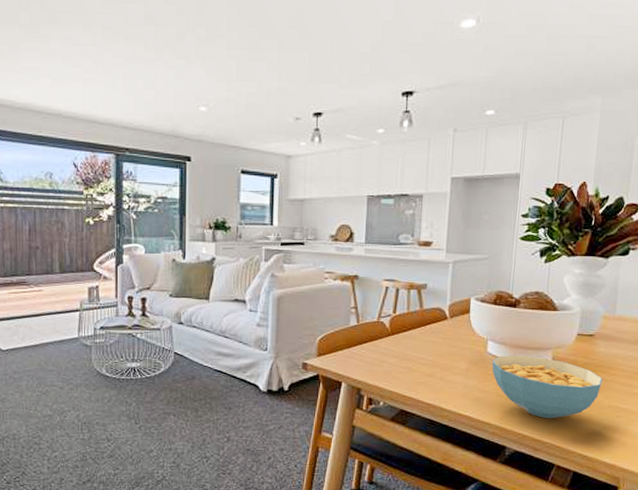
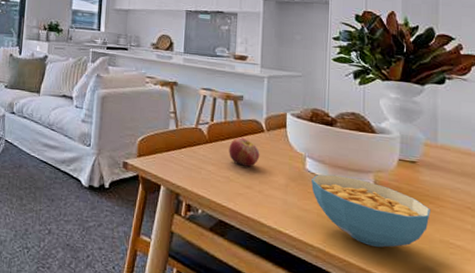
apple: none [411,327,443,356] -> present [229,137,260,168]

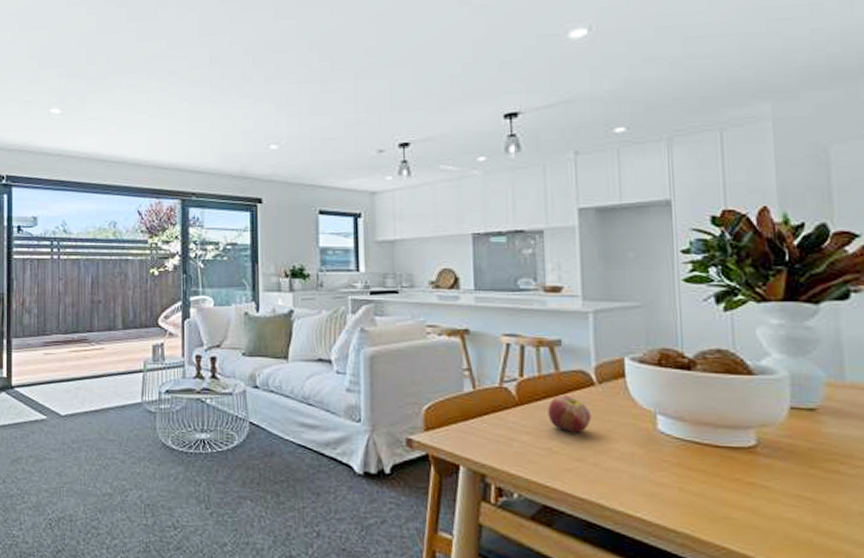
cereal bowl: present [311,174,430,247] -> none [667,434,843,527]

